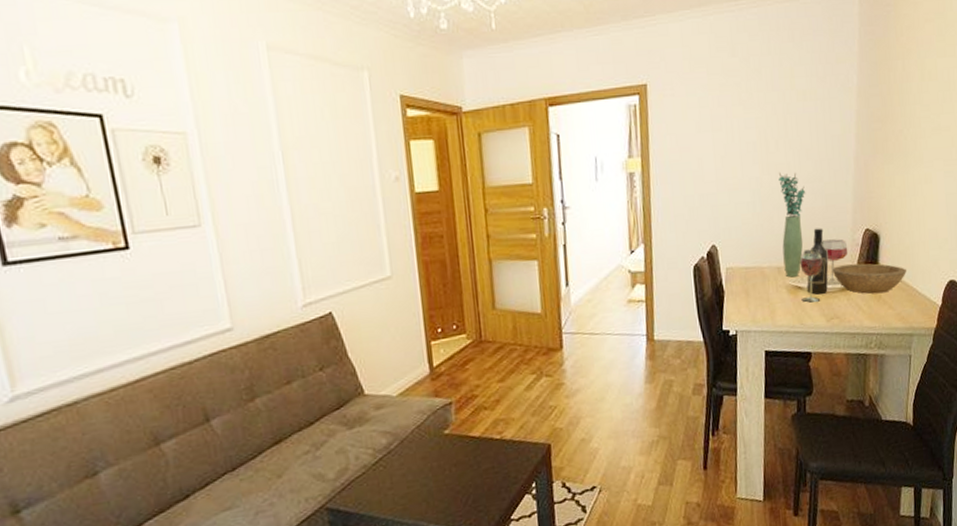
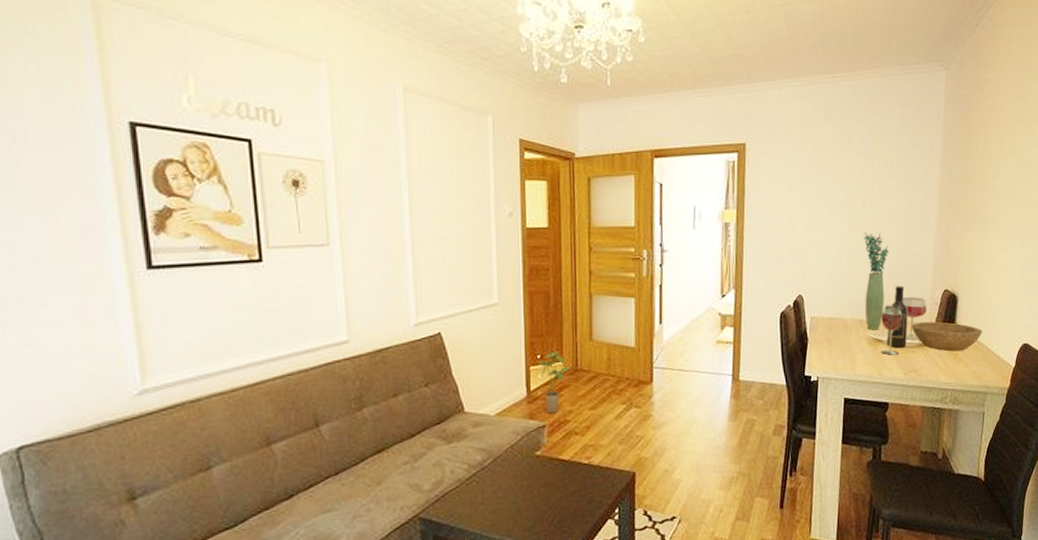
house plant: none [440,323,476,390] -> present [539,351,572,414]

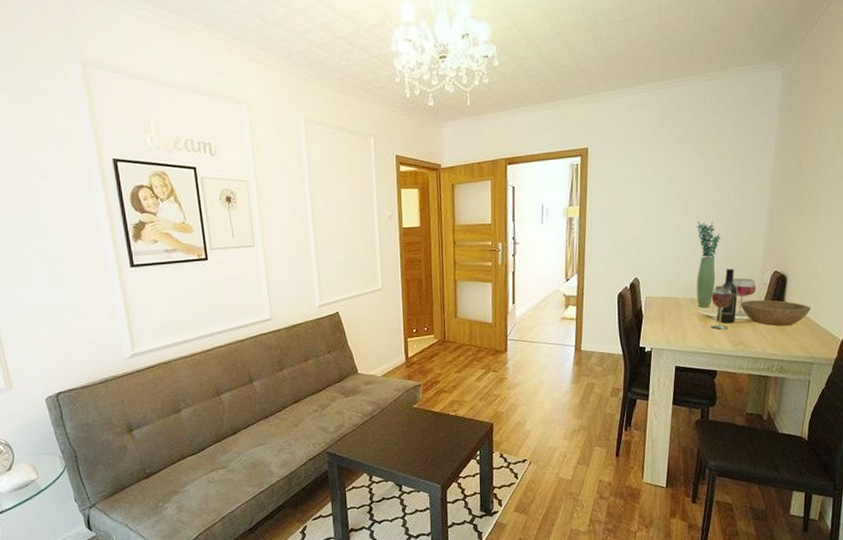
house plant: present [539,351,572,414] -> none [415,326,441,376]

